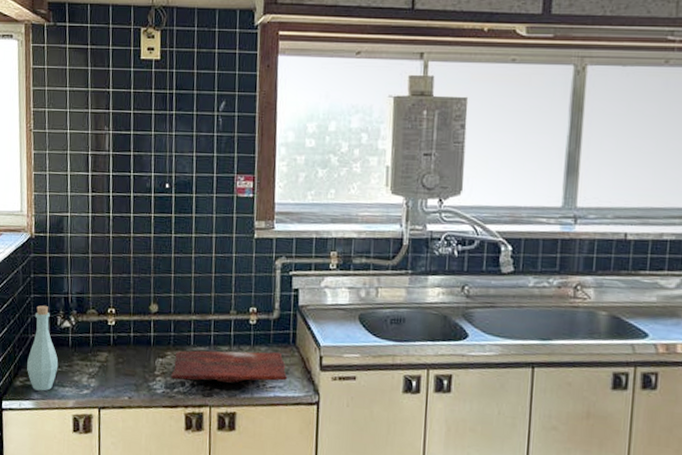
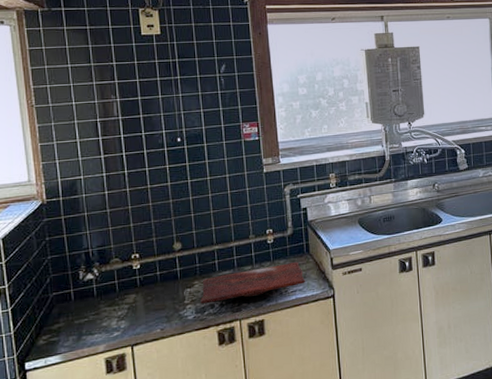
bottle: present [27,305,59,391] -> none [50,264,85,345]

